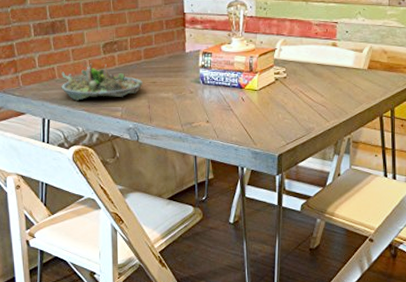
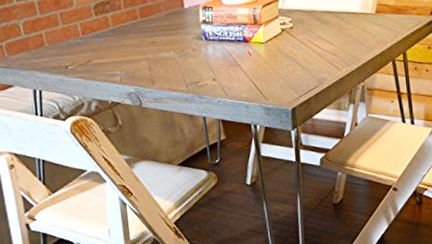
succulent planter: present [61,62,143,101] -> none [50,25,141,68]

